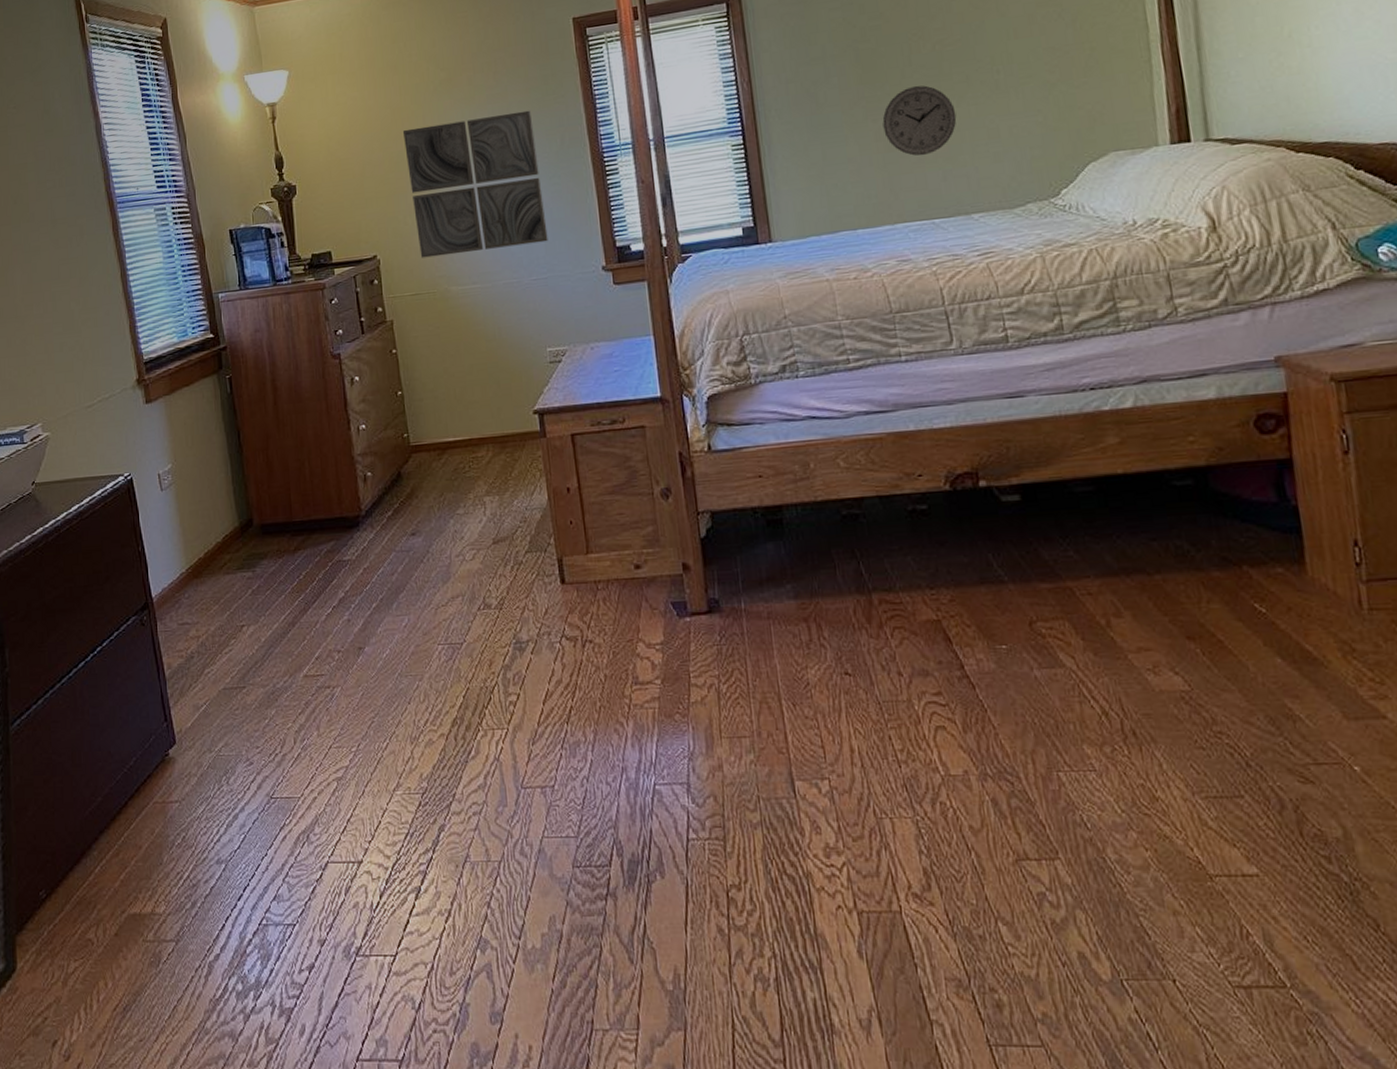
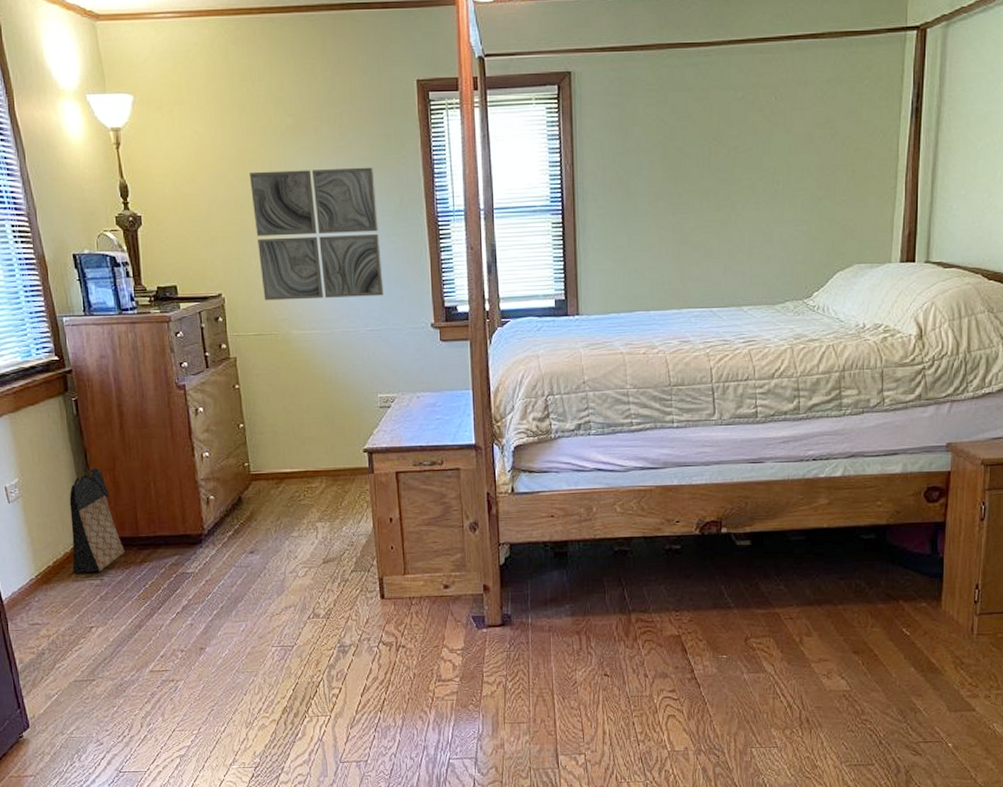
bag: none [221,448,278,565] -> present [69,467,125,573]
wall clock: present [882,85,957,156] -> none [680,186,740,251]

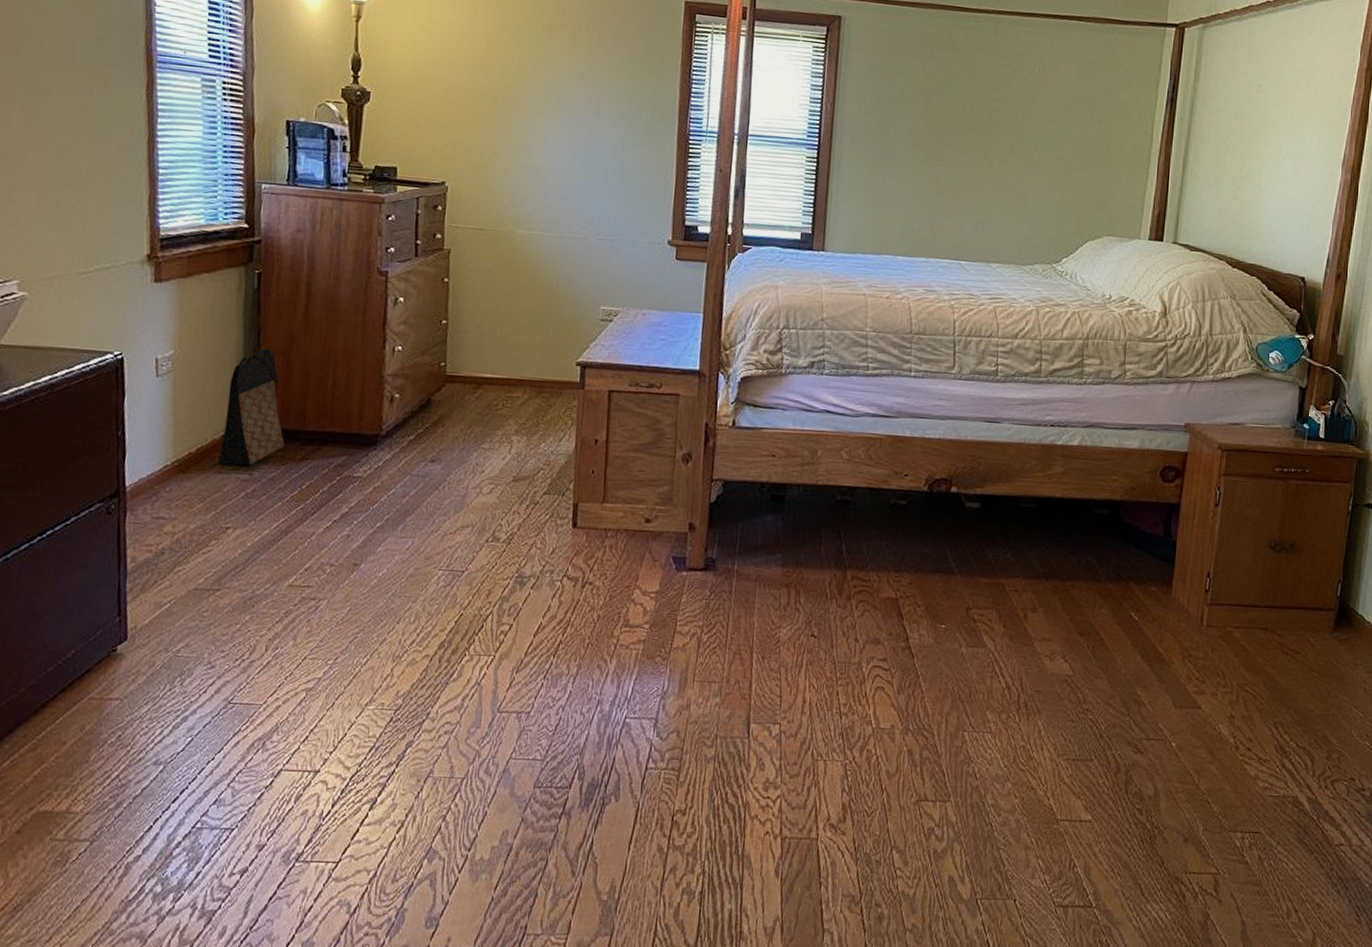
wall art: present [249,167,384,301] -> none [491,64,628,206]

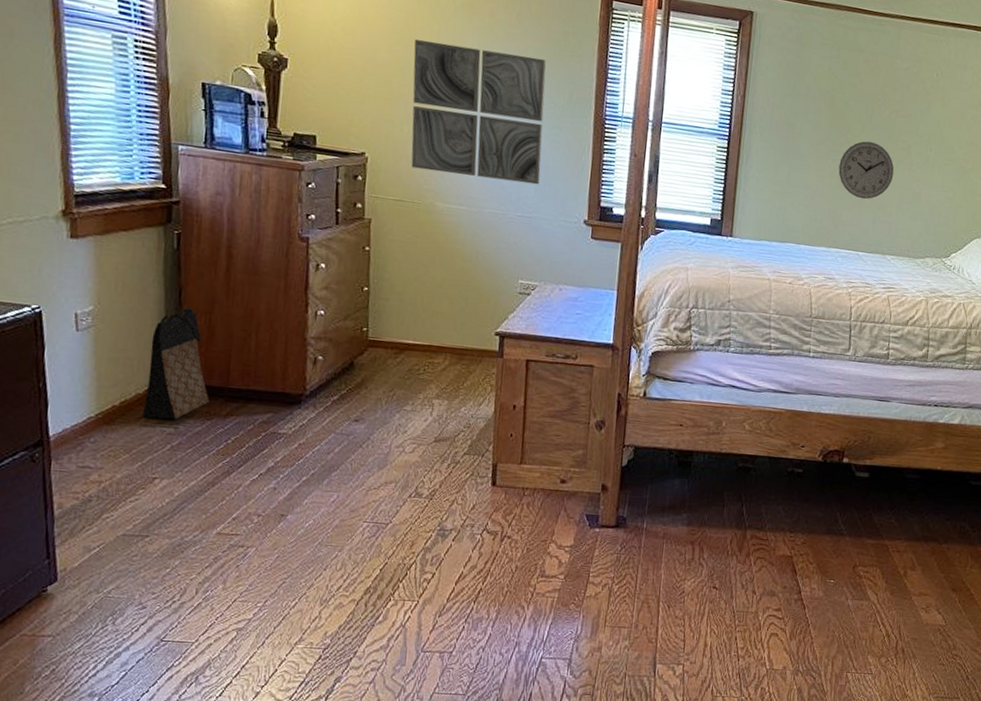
wall art: none [491,64,628,206] -> present [411,39,546,185]
wall clock: none [936,143,997,205] -> present [838,141,894,200]

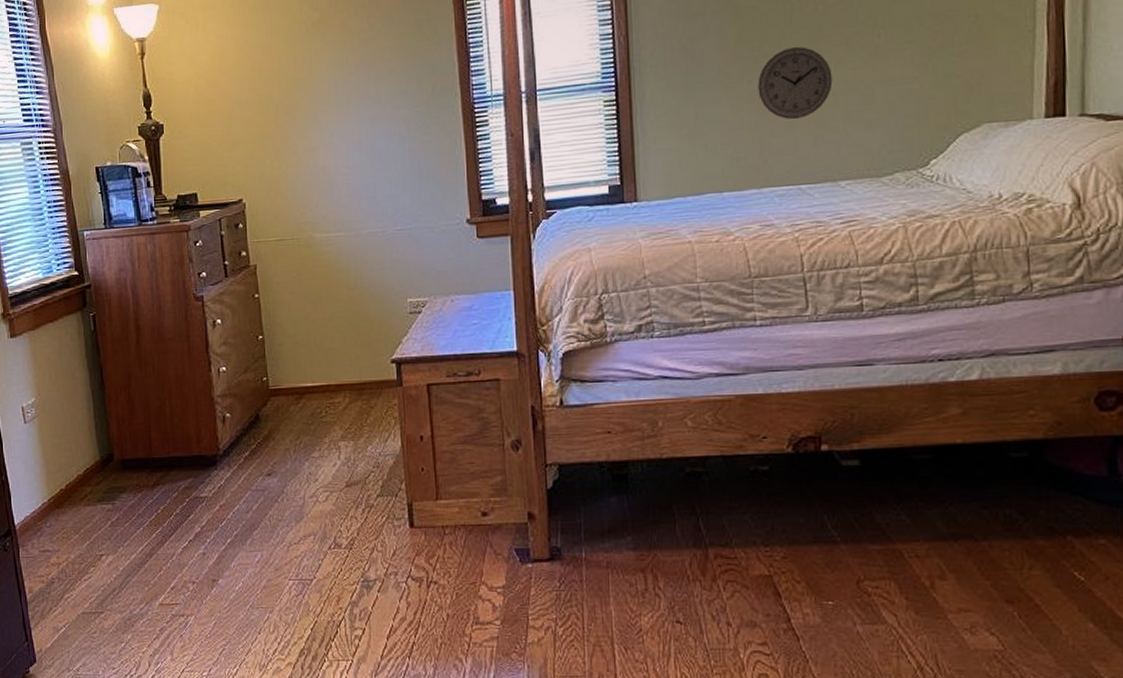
bag: present [142,307,210,420] -> none [84,385,138,497]
wall art: present [411,39,546,185] -> none [272,56,414,204]

